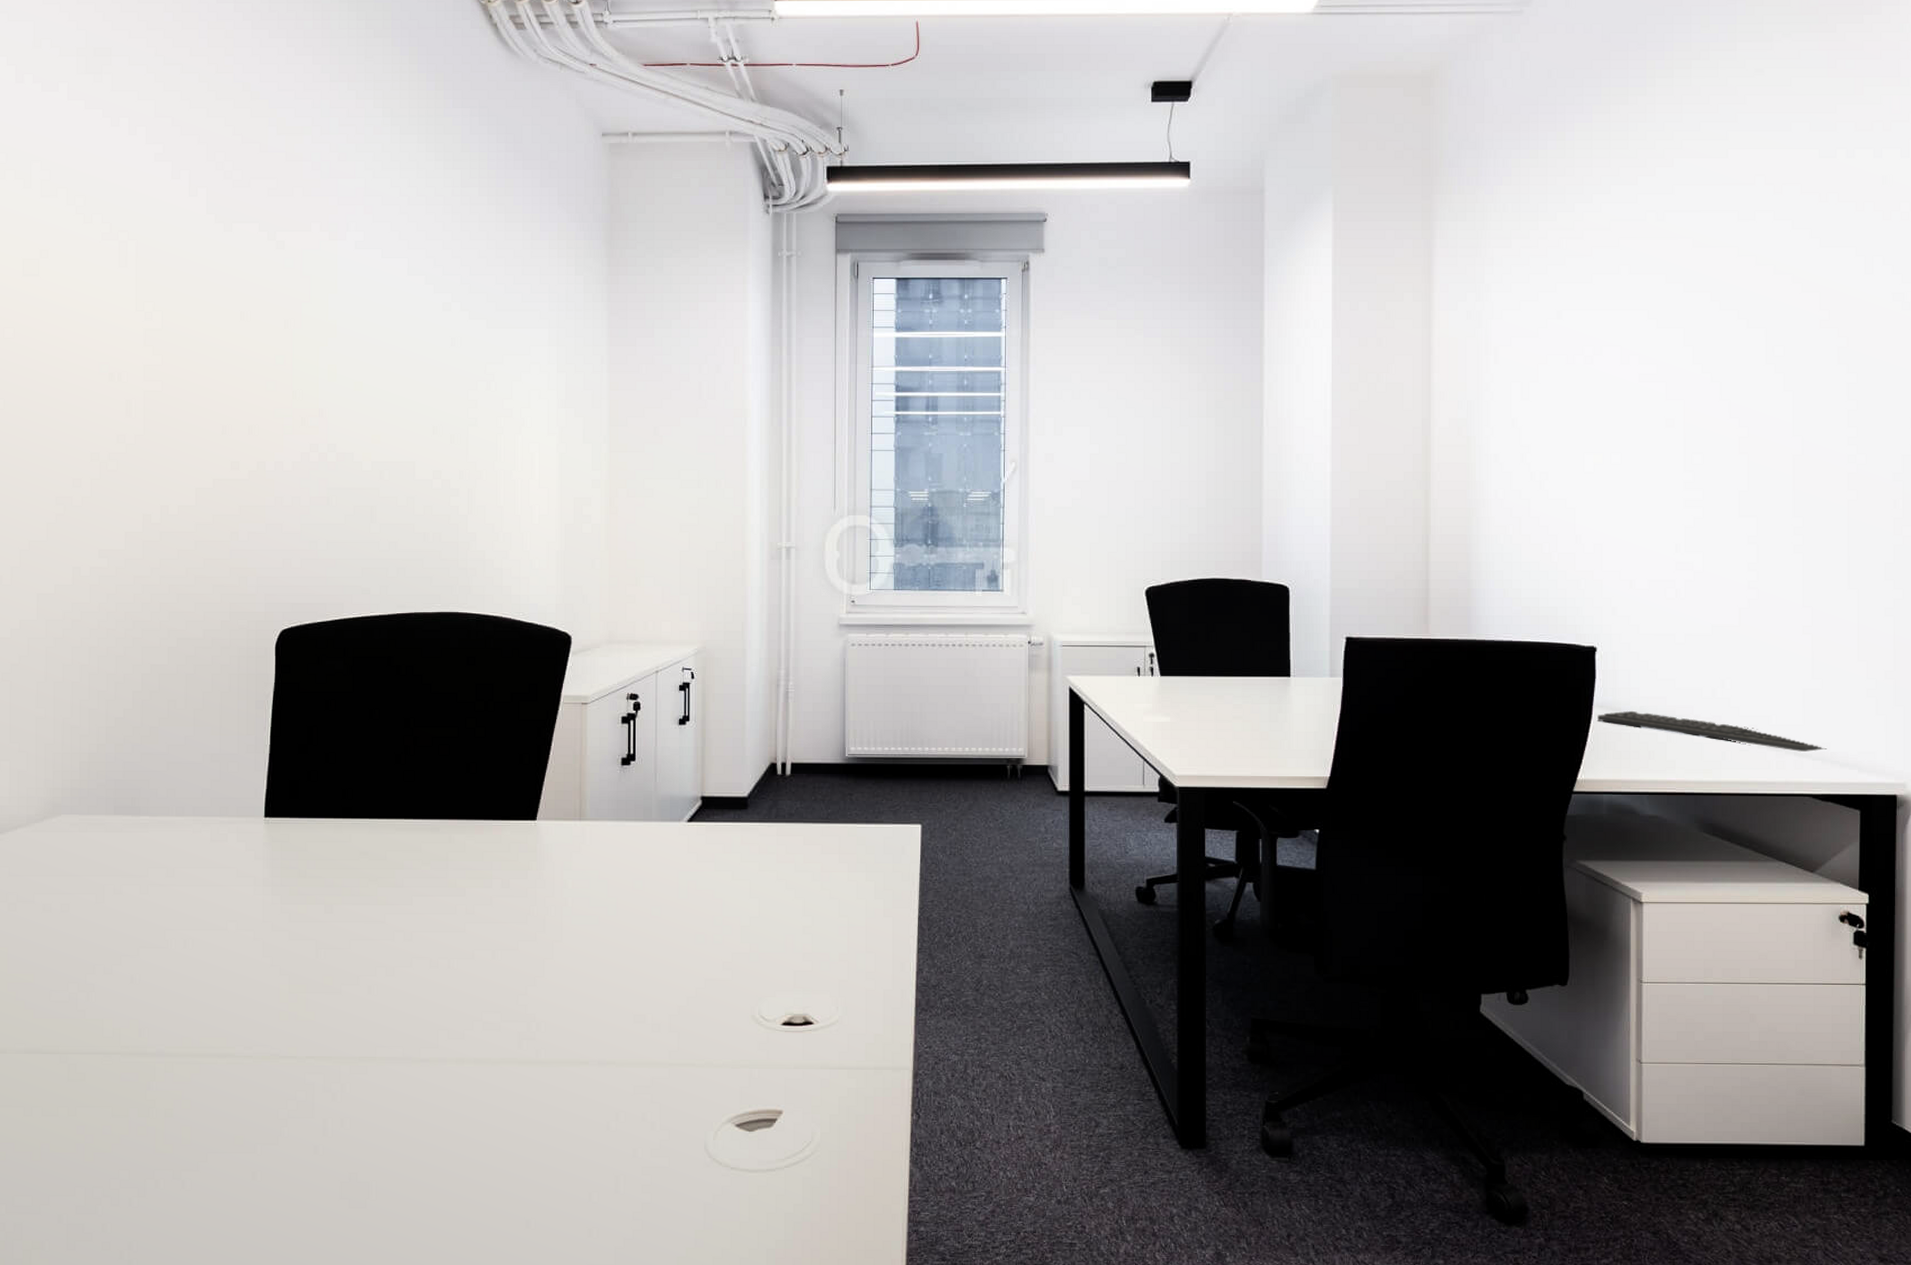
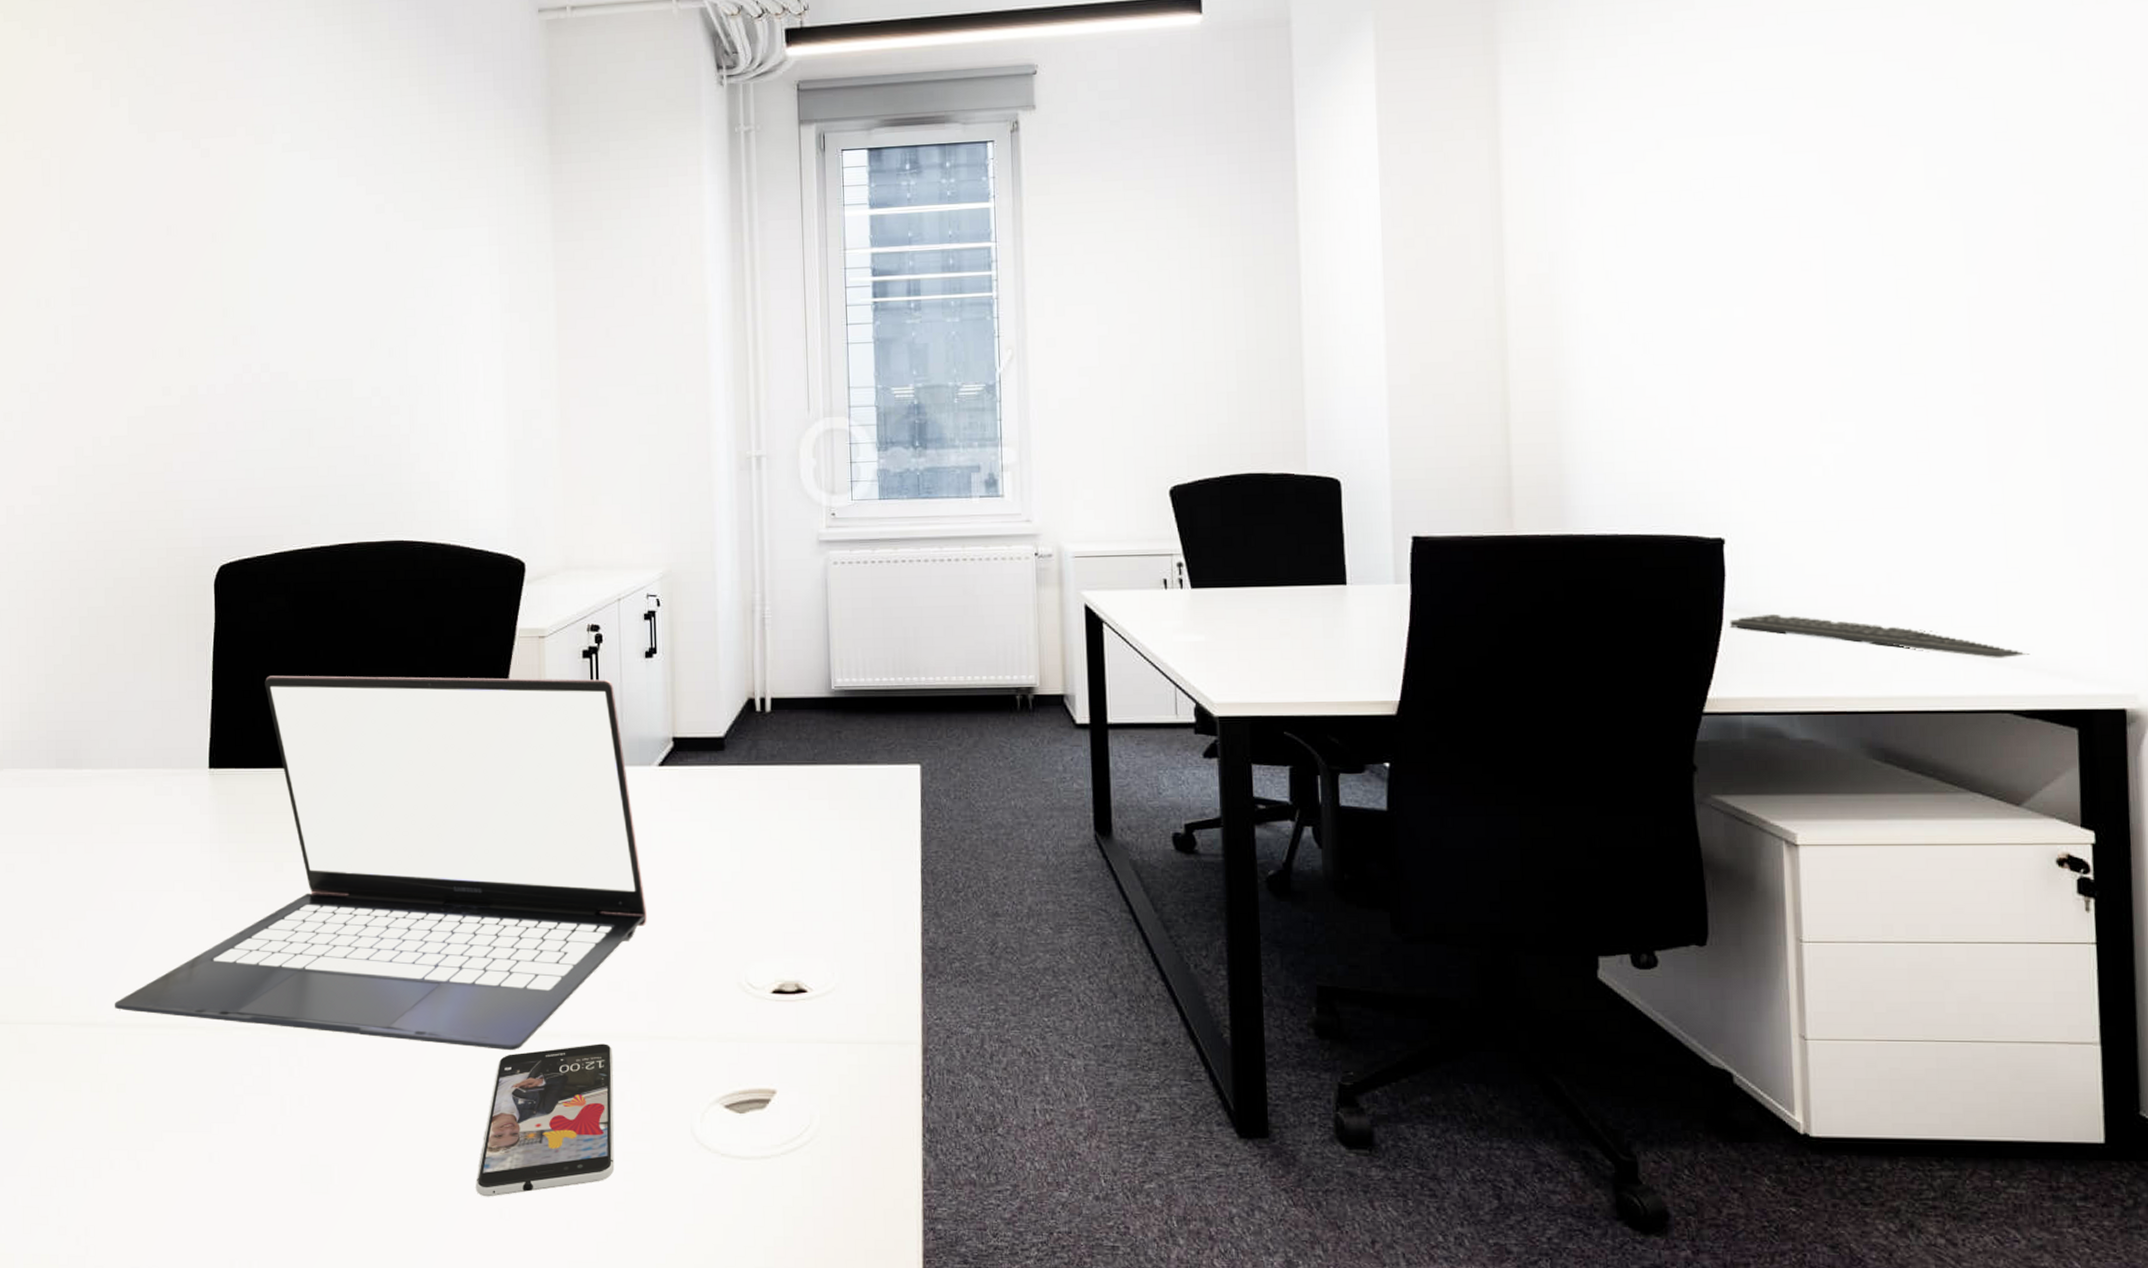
laptop: none [165,733,672,1076] -> present [115,675,647,1050]
smartphone: none [505,1070,635,1209] -> present [476,1043,615,1197]

